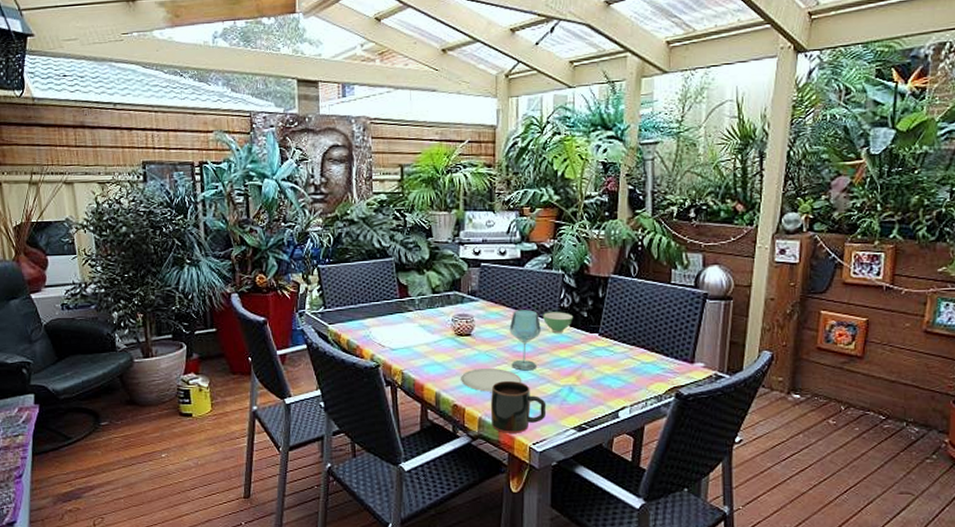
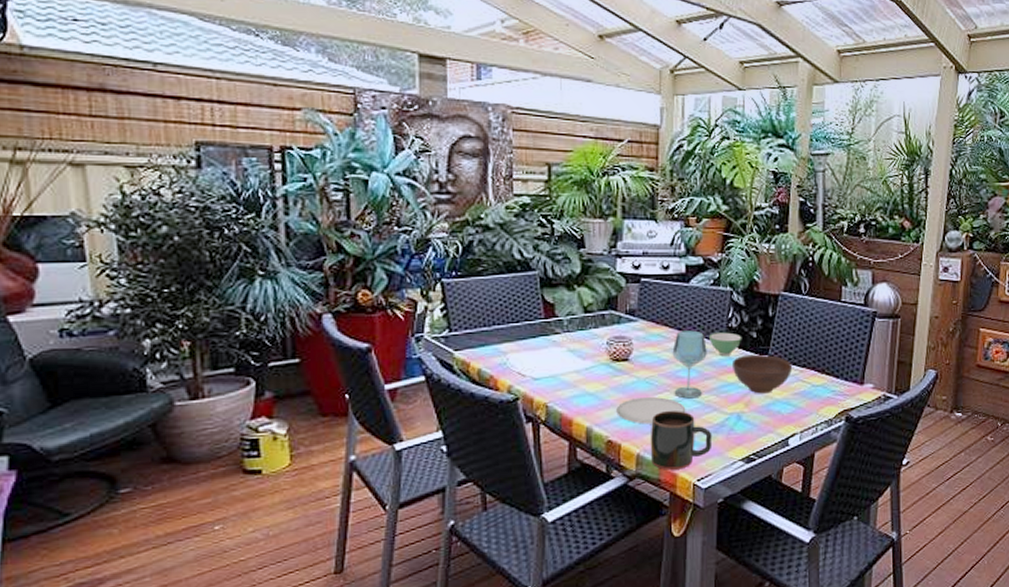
bowl: none [565,332,623,369] -> present [733,354,793,394]

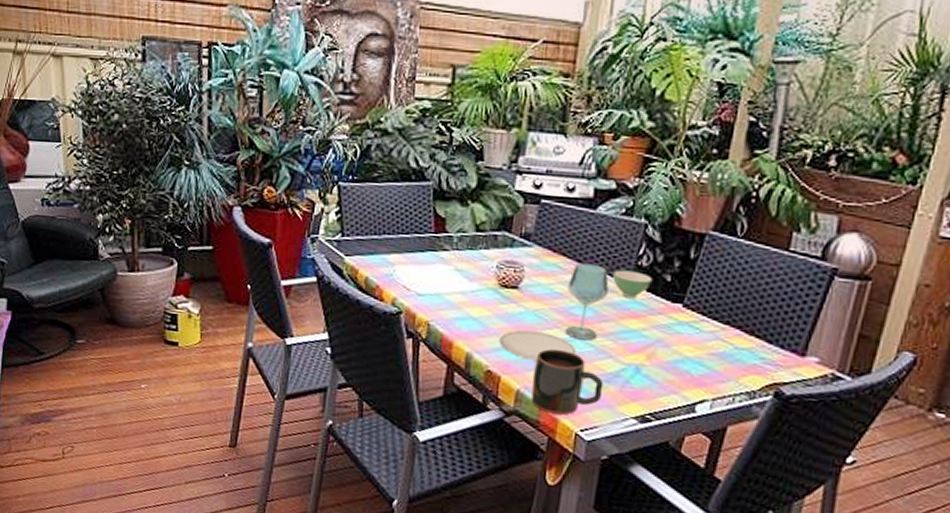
bowl: present [733,354,793,394] -> none [637,300,713,349]

